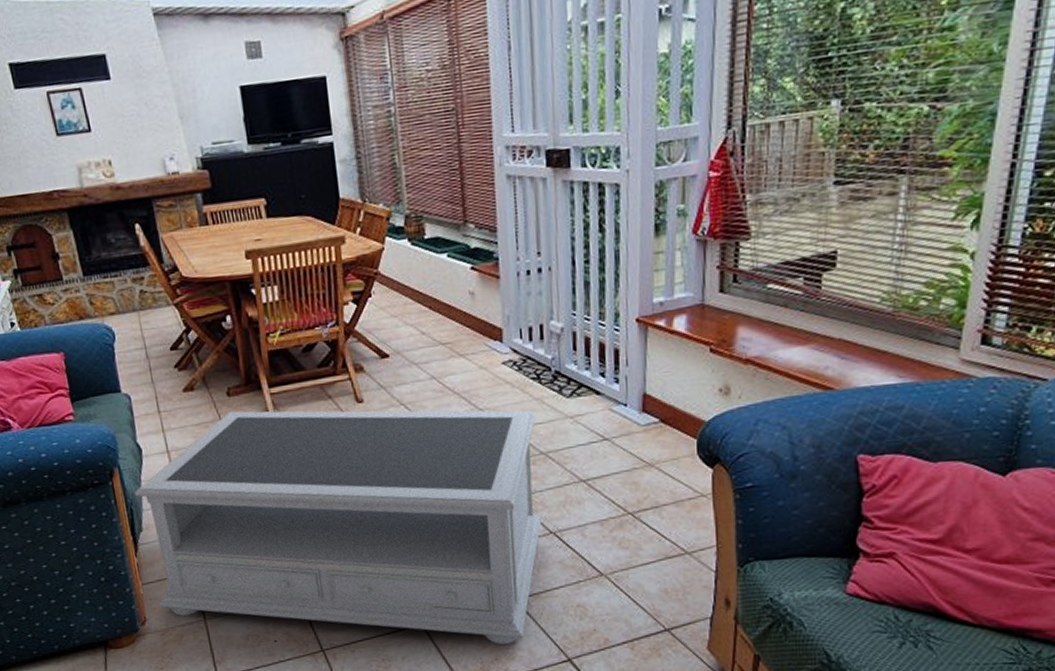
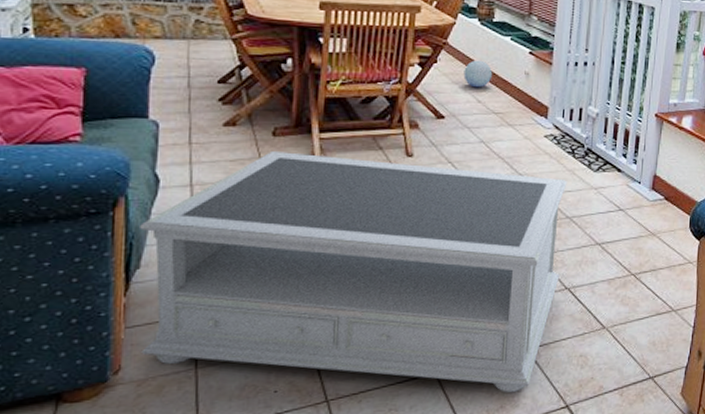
ball: none [401,286,434,319] -> present [463,60,493,88]

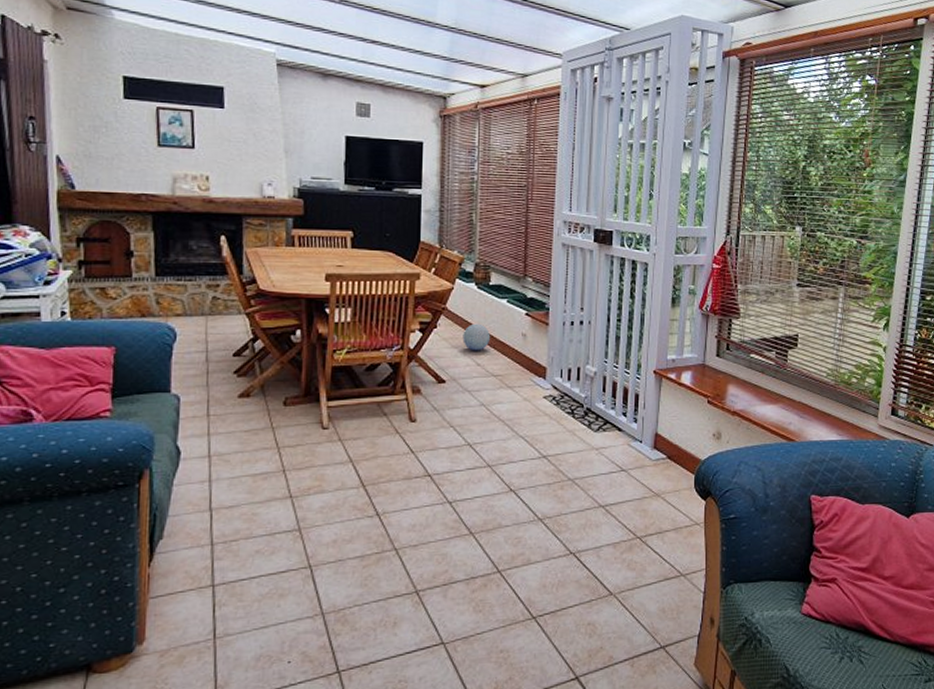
coffee table: present [140,150,567,392] -> none [163,420,568,663]

